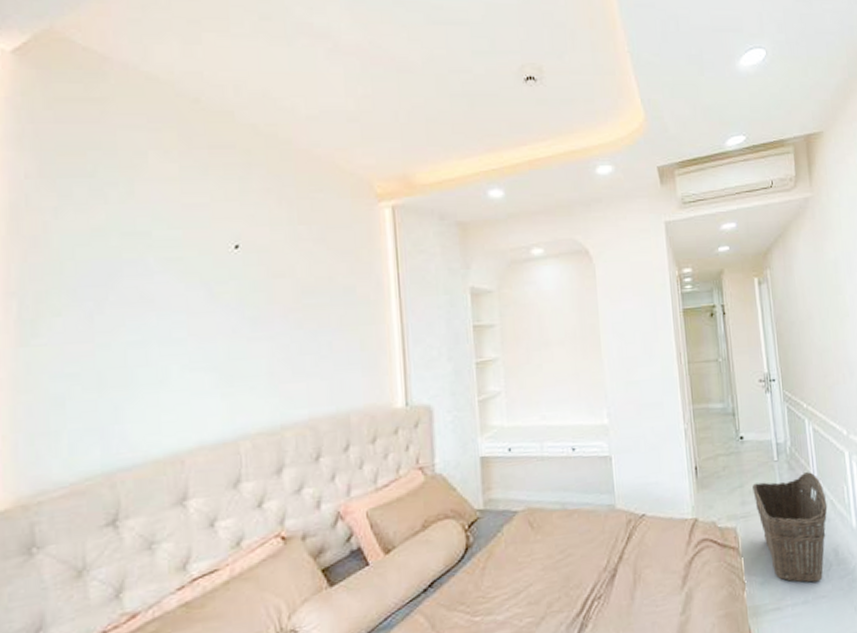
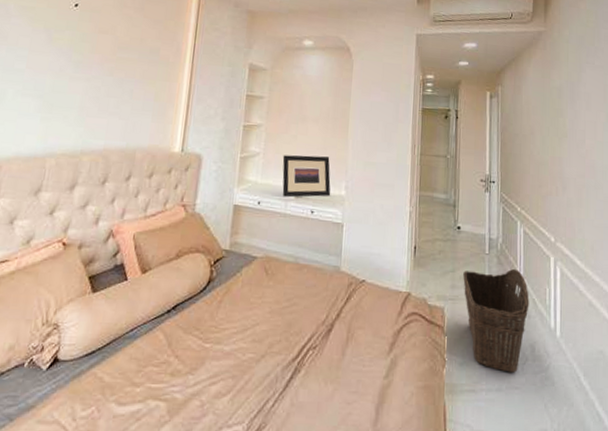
picture frame: none [529,383,592,438] -> present [282,155,331,198]

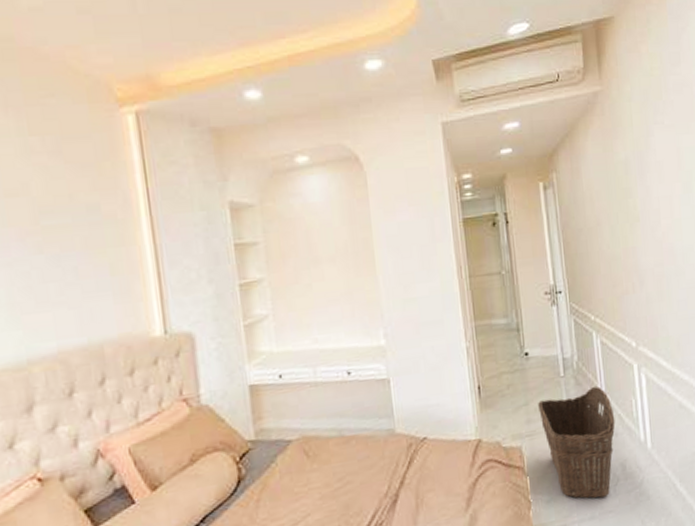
picture frame: present [282,155,331,198] -> none [298,302,368,363]

